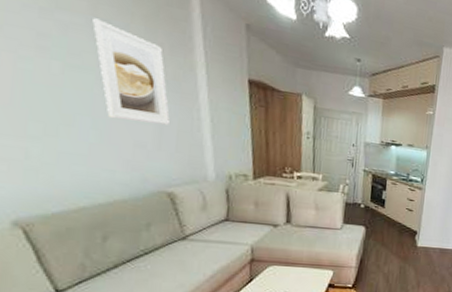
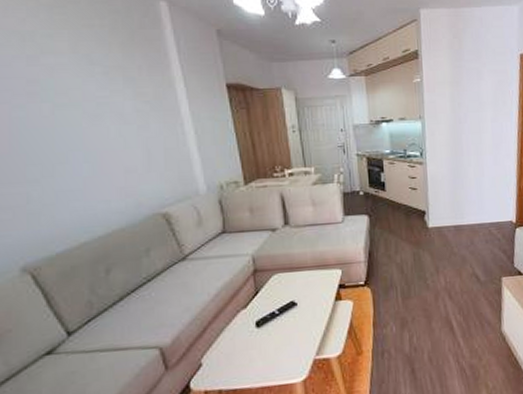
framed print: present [92,18,170,125] -> none [75,55,155,149]

